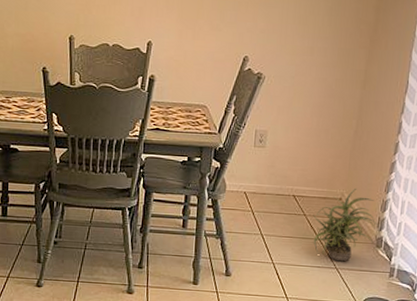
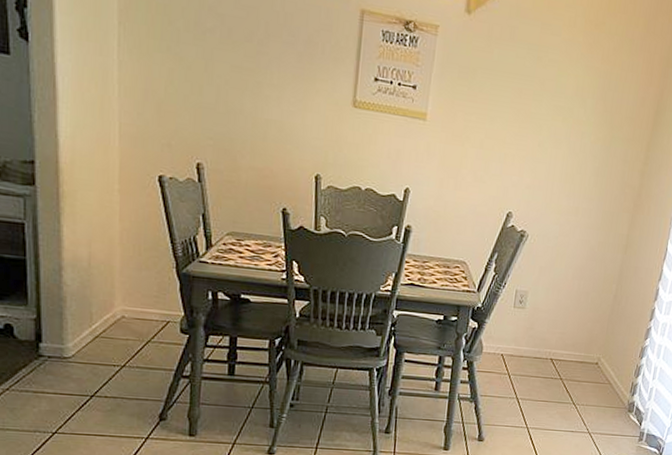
potted plant: present [313,188,378,262] -> none [568,352,631,426]

